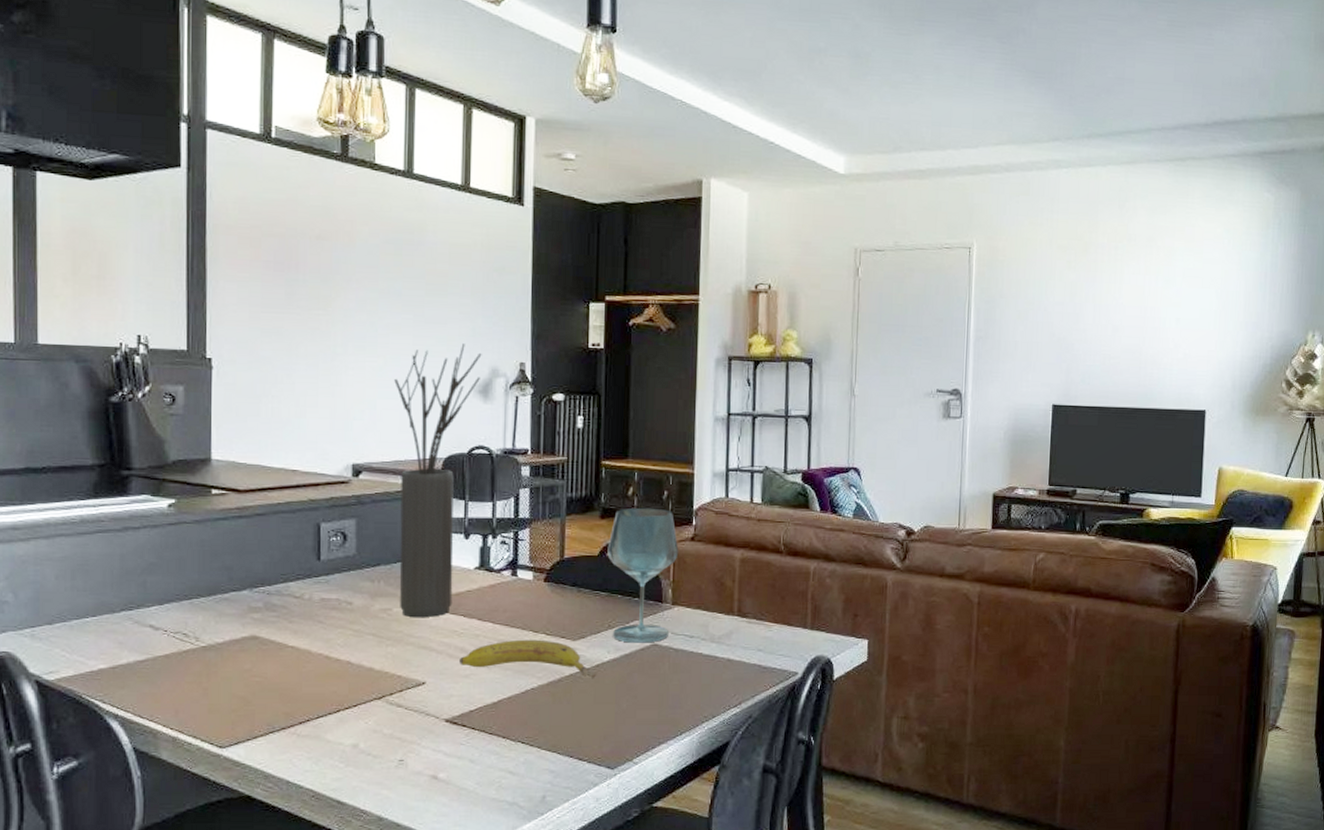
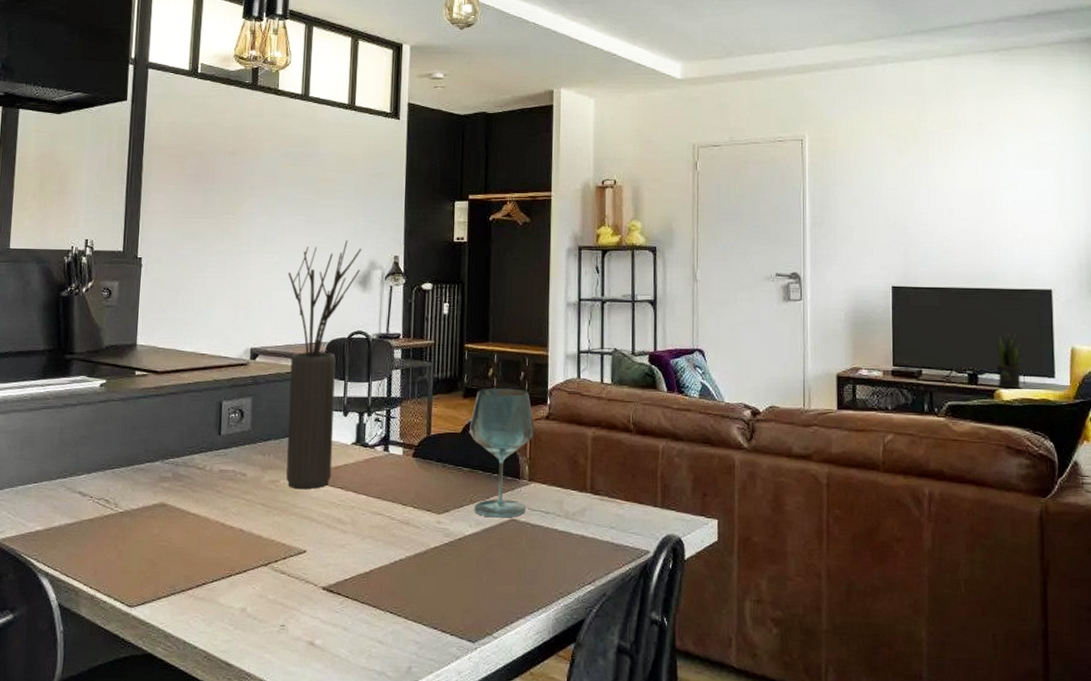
fruit: present [460,639,597,678] -> none [336,512,460,551]
potted plant: none [1148,453,1172,508] -> present [996,333,1022,389]

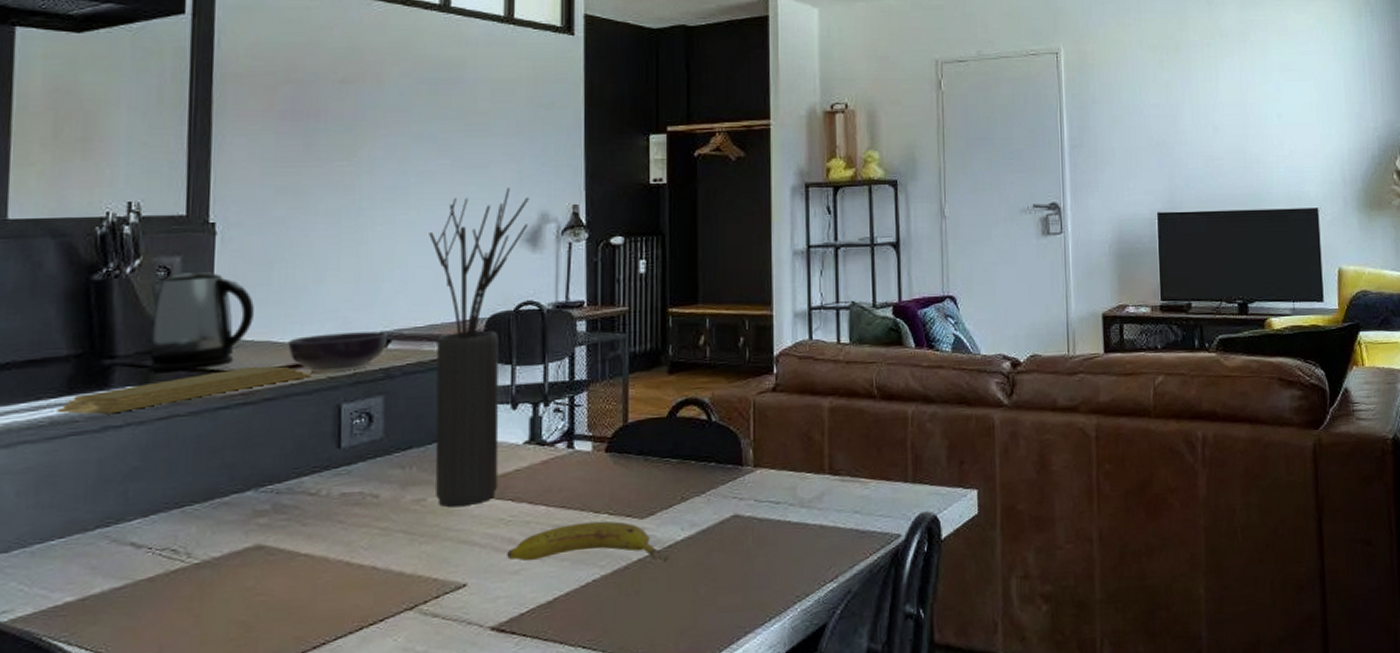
cutting board: none [36,367,202,395] -> present [57,366,311,415]
kettle: none [95,294,165,367] -> present [149,272,254,372]
bowl: none [187,346,257,376] -> present [288,331,388,373]
fruit: none [336,512,460,551] -> present [507,521,670,562]
wine glass: present [469,387,535,518] -> none [678,357,759,516]
potted plant: present [996,333,1022,389] -> none [1265,257,1291,317]

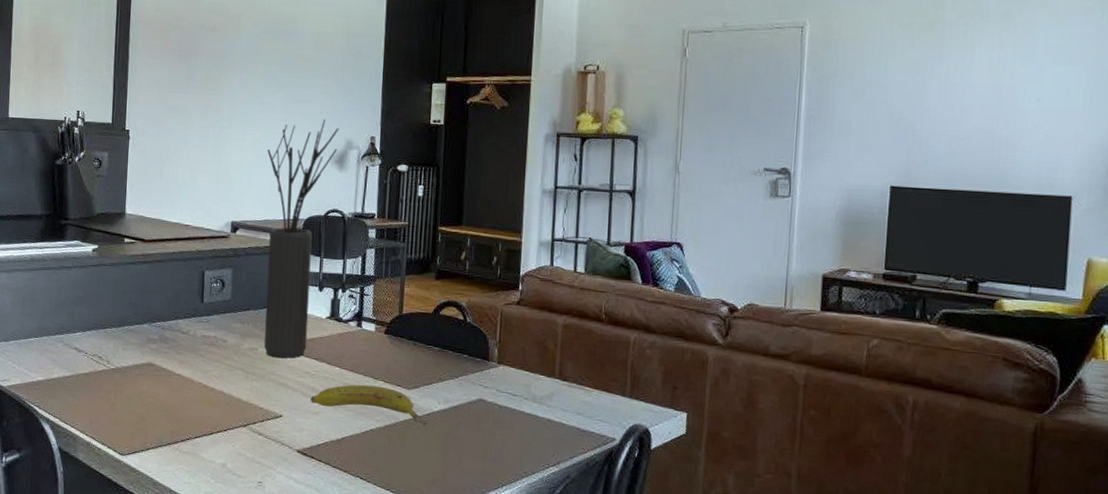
cutting board: present [57,366,311,415] -> none [35,236,186,259]
kettle: present [149,272,254,372] -> none [88,164,152,235]
bowl: present [288,331,388,373] -> none [172,218,237,248]

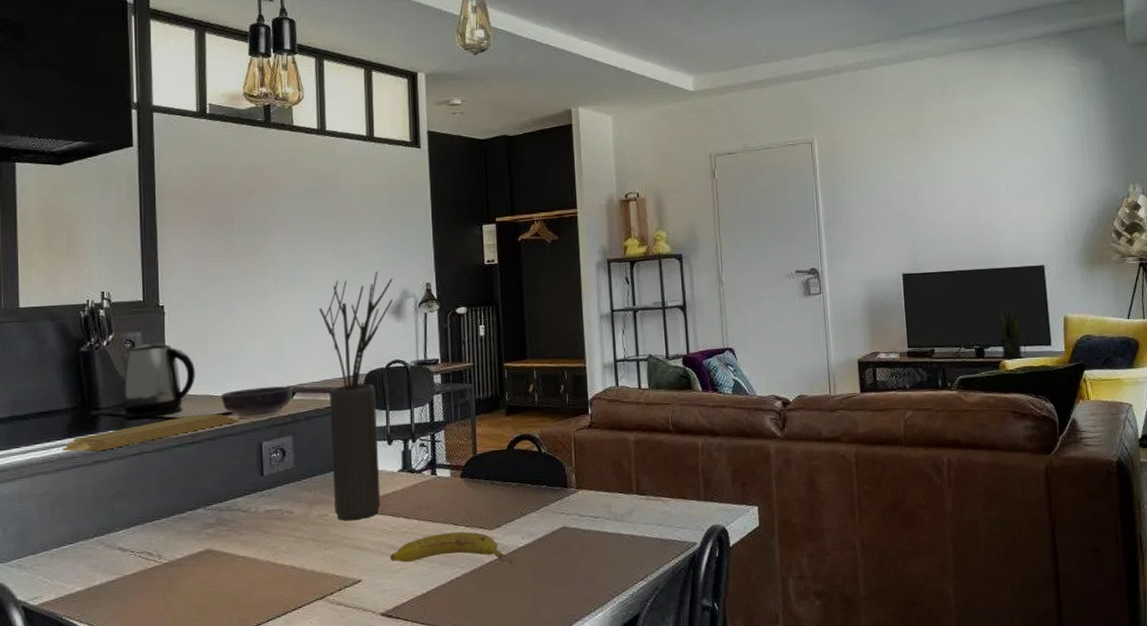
cutting board: none [35,236,186,259] -> present [62,414,239,452]
kettle: none [88,164,152,235] -> present [122,343,195,420]
bowl: none [172,218,237,248] -> present [221,386,293,419]
potted plant: none [1000,240,1030,300] -> present [998,308,1023,359]

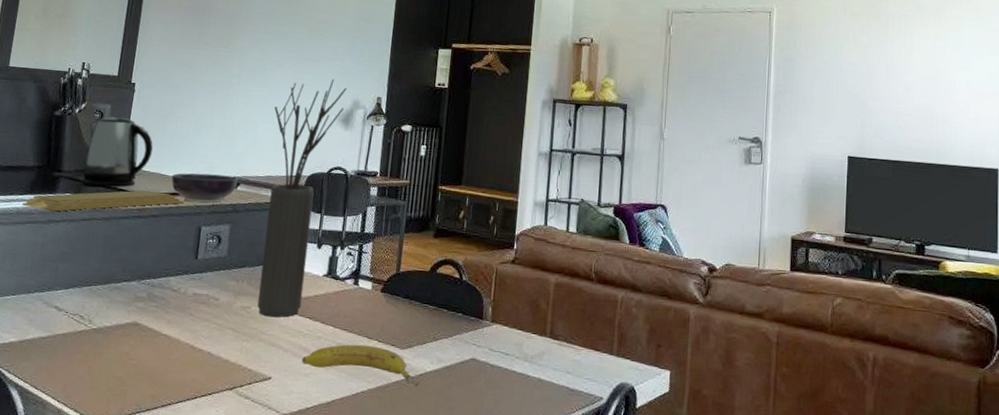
potted plant: present [998,308,1023,359] -> none [943,207,967,262]

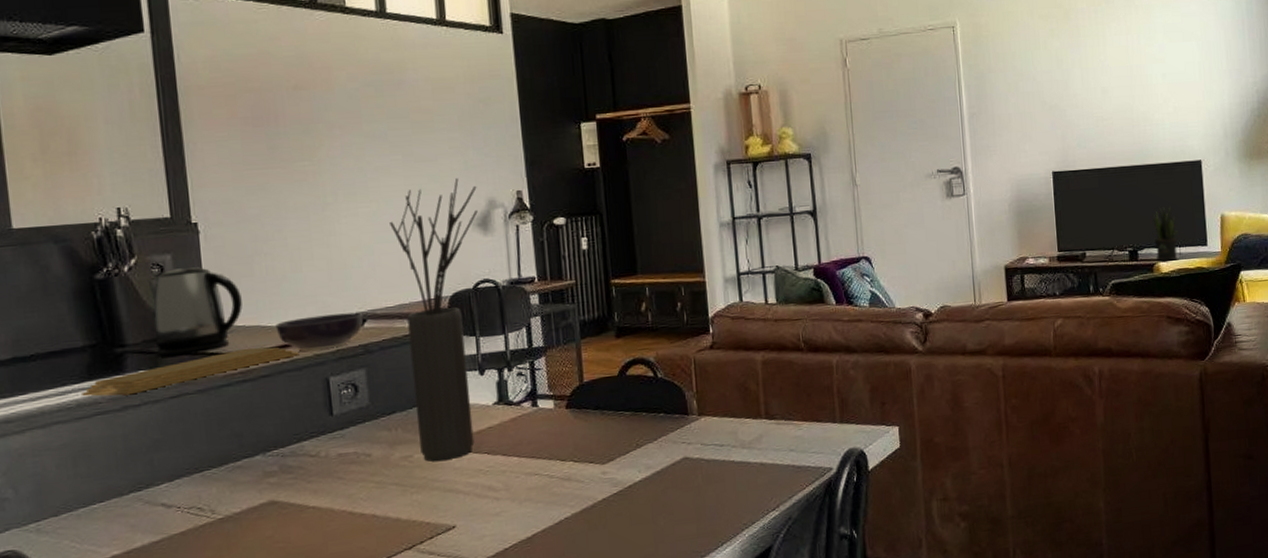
fruit: present [302,344,420,387] -> none [488,467,630,505]
potted plant: none [943,207,967,262] -> present [1153,206,1178,262]

